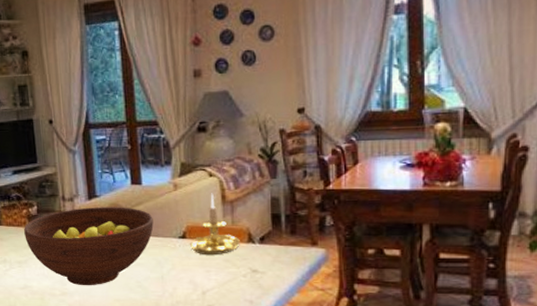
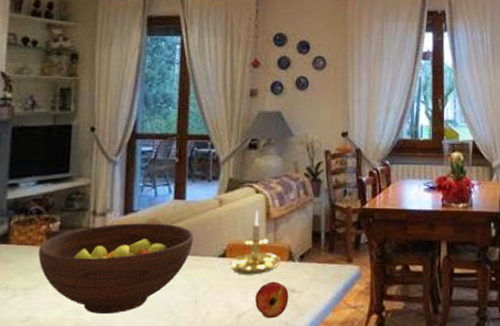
apple: none [218,262,252,297] -> present [255,281,289,319]

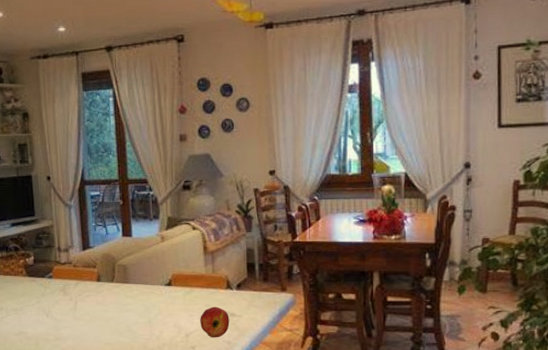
fruit bowl: present [38,223,194,315] -> none [21,257,142,331]
candle holder: present [229,210,281,275] -> none [174,244,220,301]

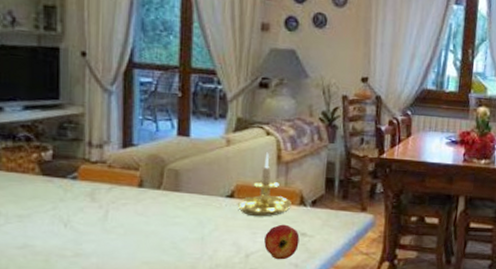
candle holder: none [174,244,220,301] -> present [237,152,292,217]

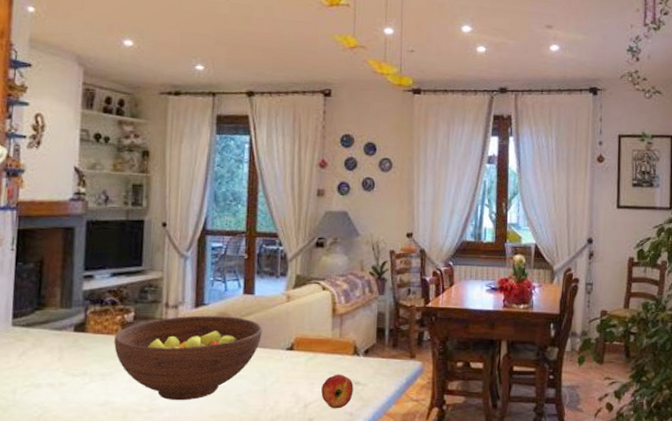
fruit bowl: none [31,156,199,247] -> present [114,315,262,401]
candle holder: present [237,152,292,217] -> none [296,306,346,368]

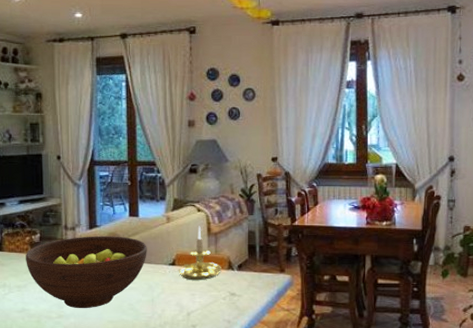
candle holder: none [296,306,346,368] -> present [178,226,221,281]
apple: present [321,374,354,409] -> none [202,286,230,317]

